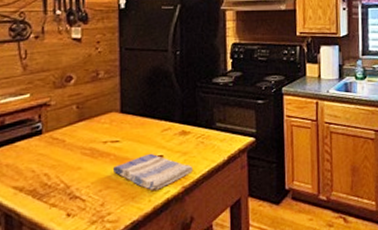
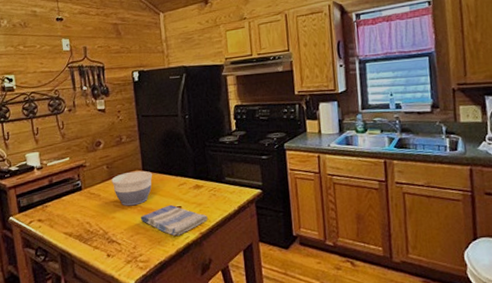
bowl: none [81,112,133,155] -> present [111,170,153,206]

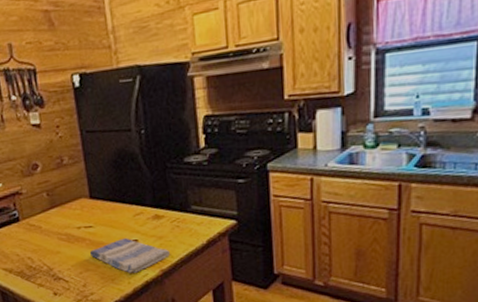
bowl: present [111,170,153,206] -> none [53,198,103,240]

